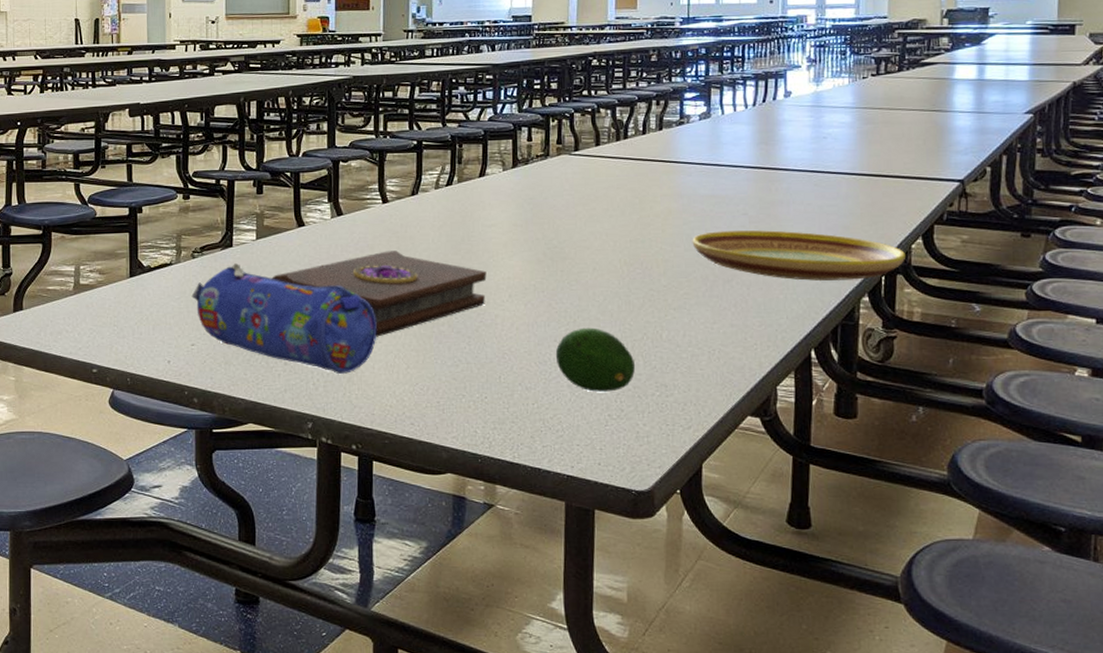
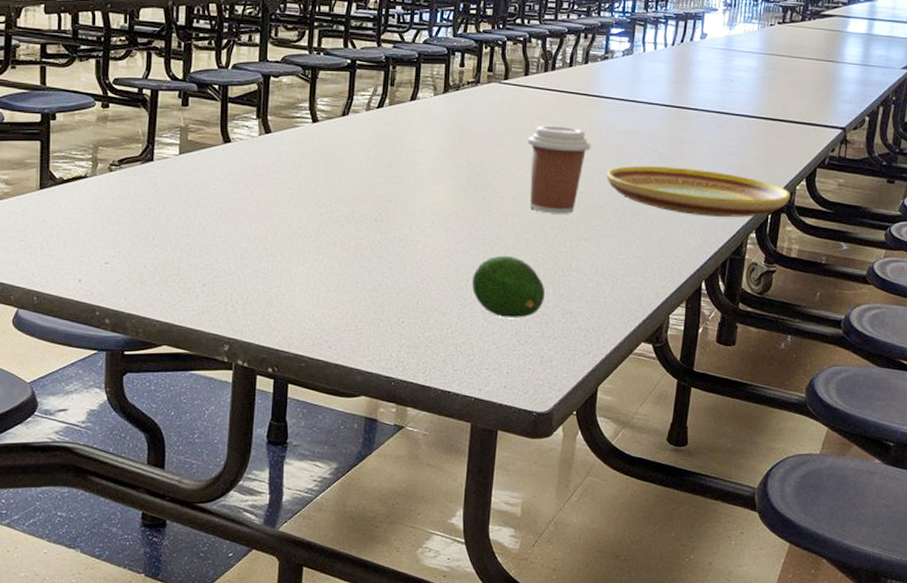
pencil case: present [191,263,377,374] -> none [107,179,300,296]
book: present [271,251,487,337] -> none [193,172,412,260]
coffee cup: none [604,193,673,283] -> present [528,125,591,214]

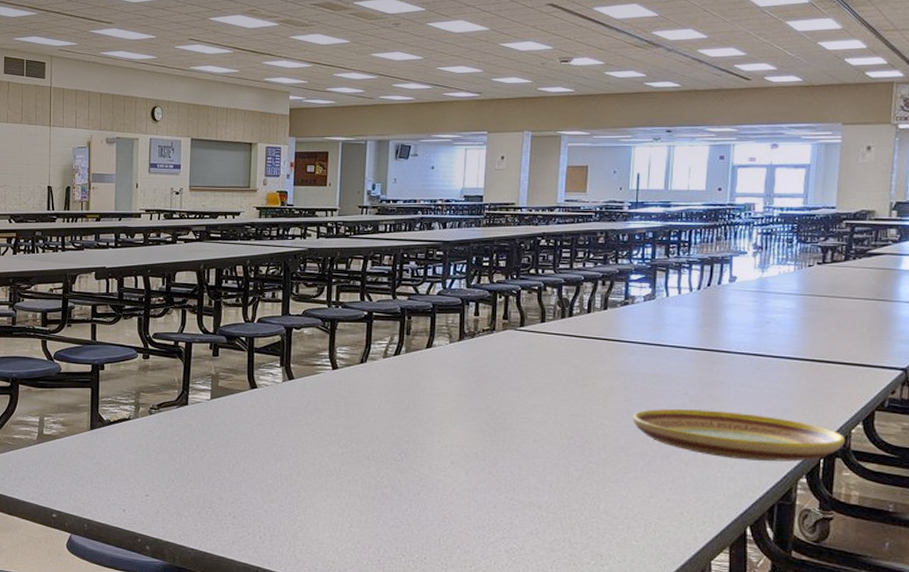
fruit: present [472,255,546,318] -> none [494,496,572,558]
coffee cup: present [528,125,591,214] -> none [547,369,615,456]

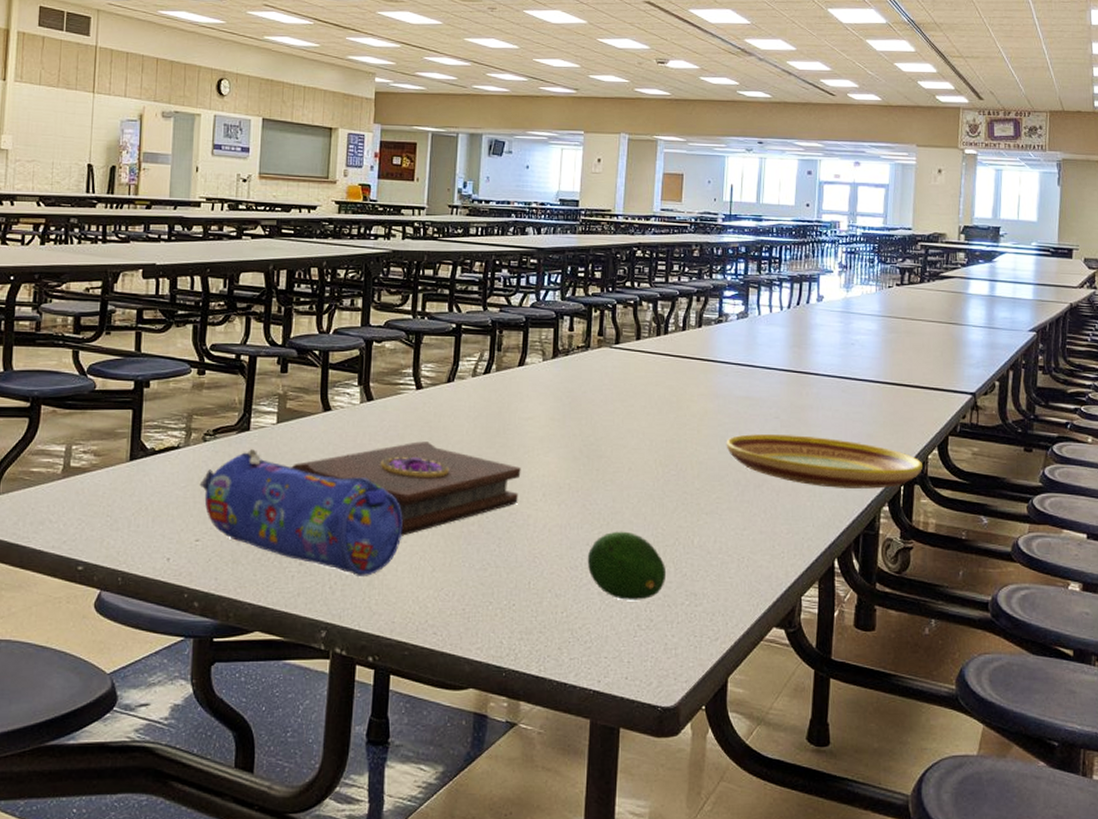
pencil case: none [147,421,322,529] -> present [199,449,403,576]
book: none [224,415,430,496] -> present [291,441,521,536]
fruit: none [494,496,572,558] -> present [587,531,667,600]

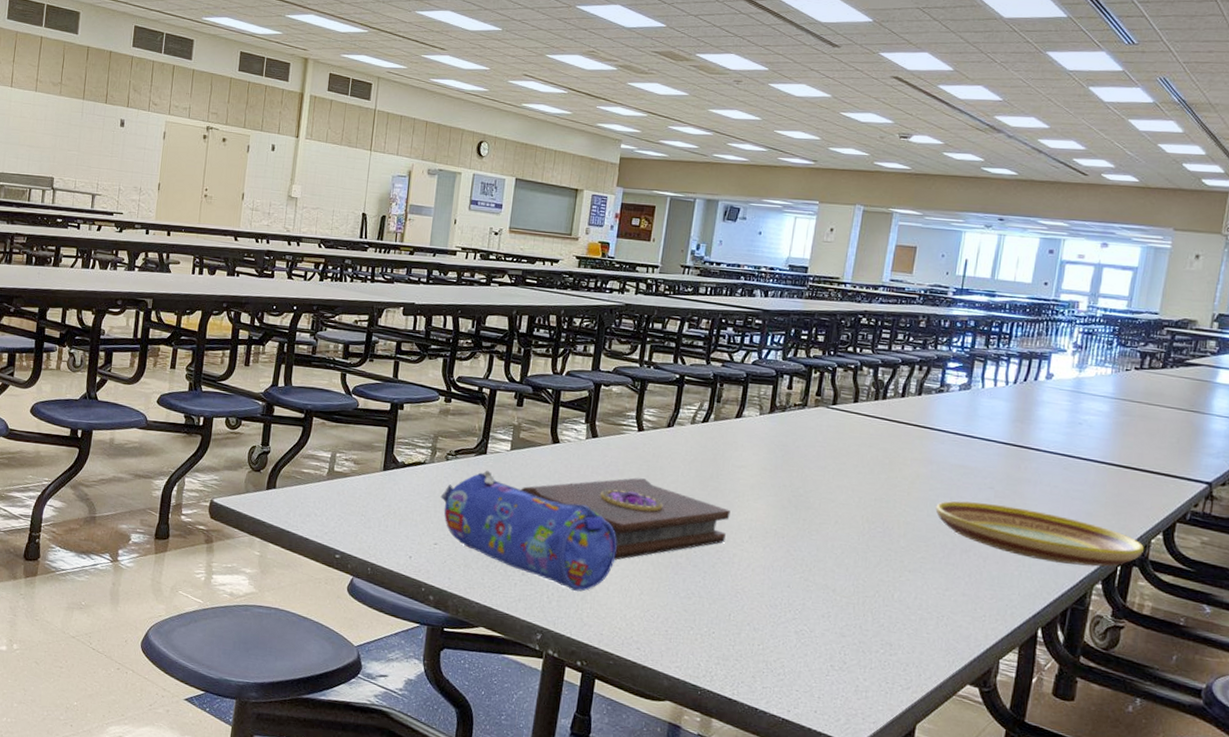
fruit: present [587,531,667,600] -> none [786,577,864,643]

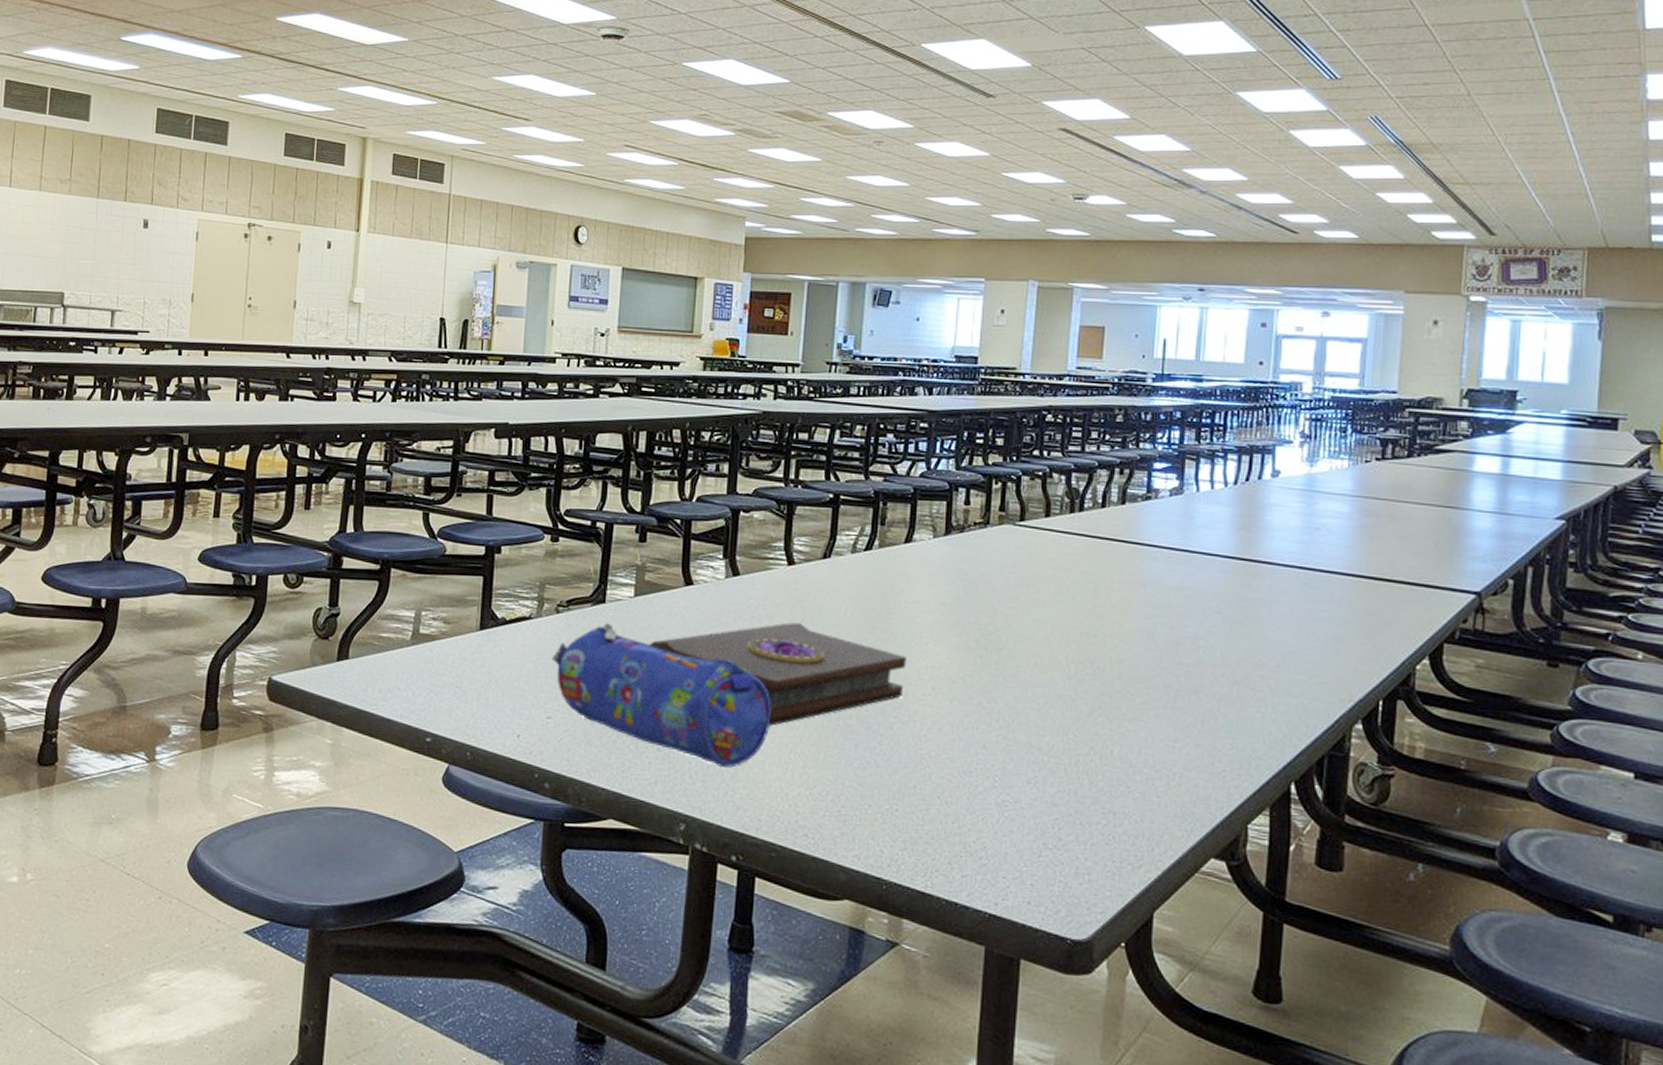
plate: present [935,501,1144,567] -> none [1154,630,1408,703]

